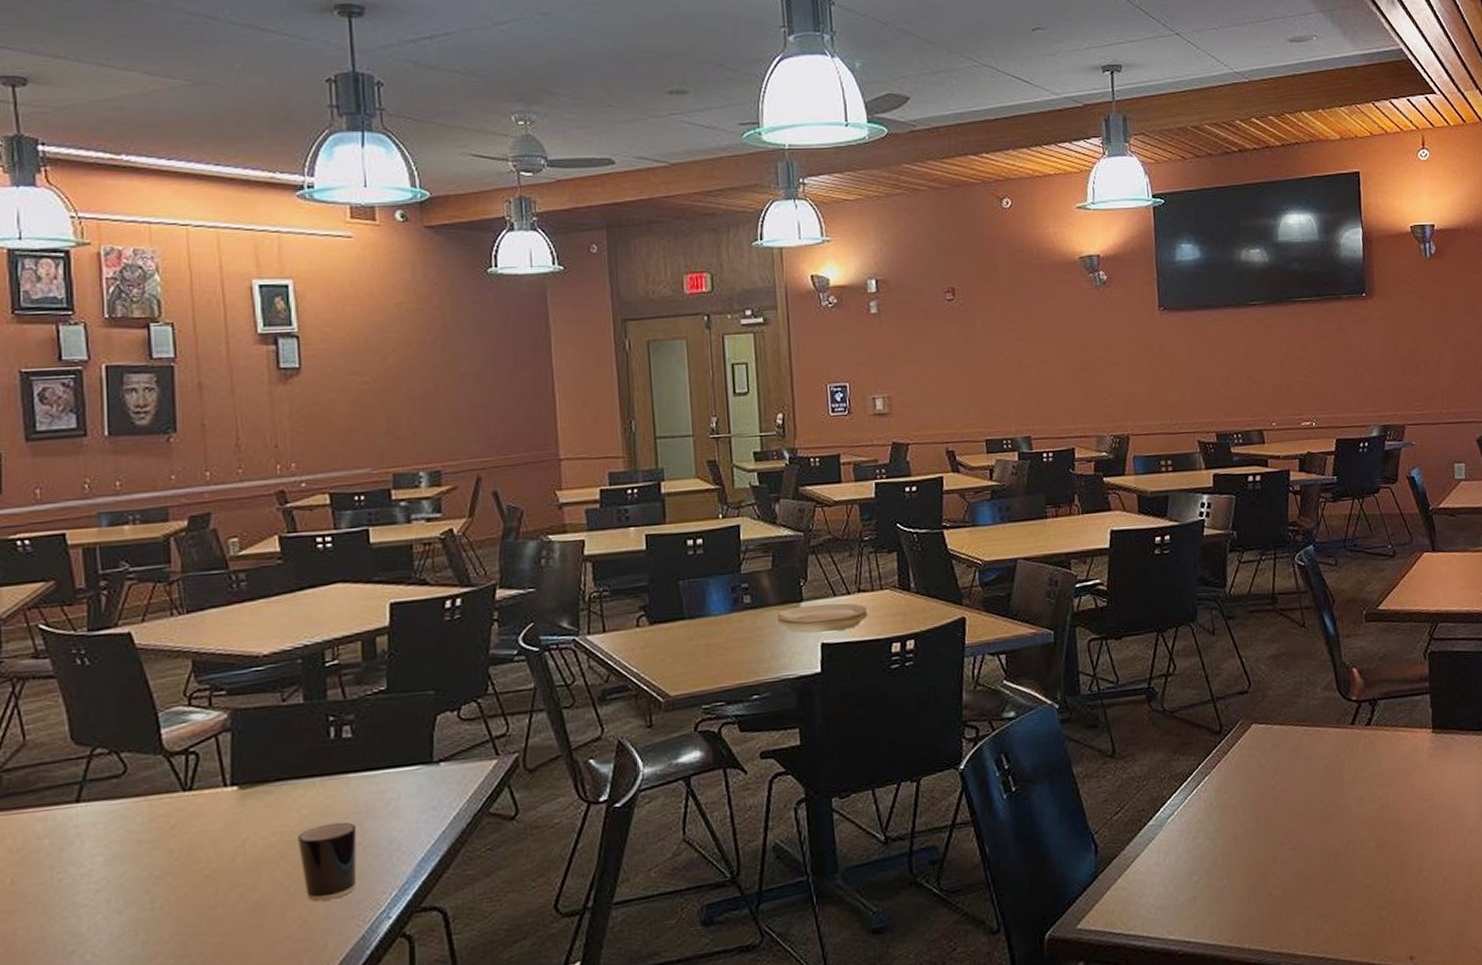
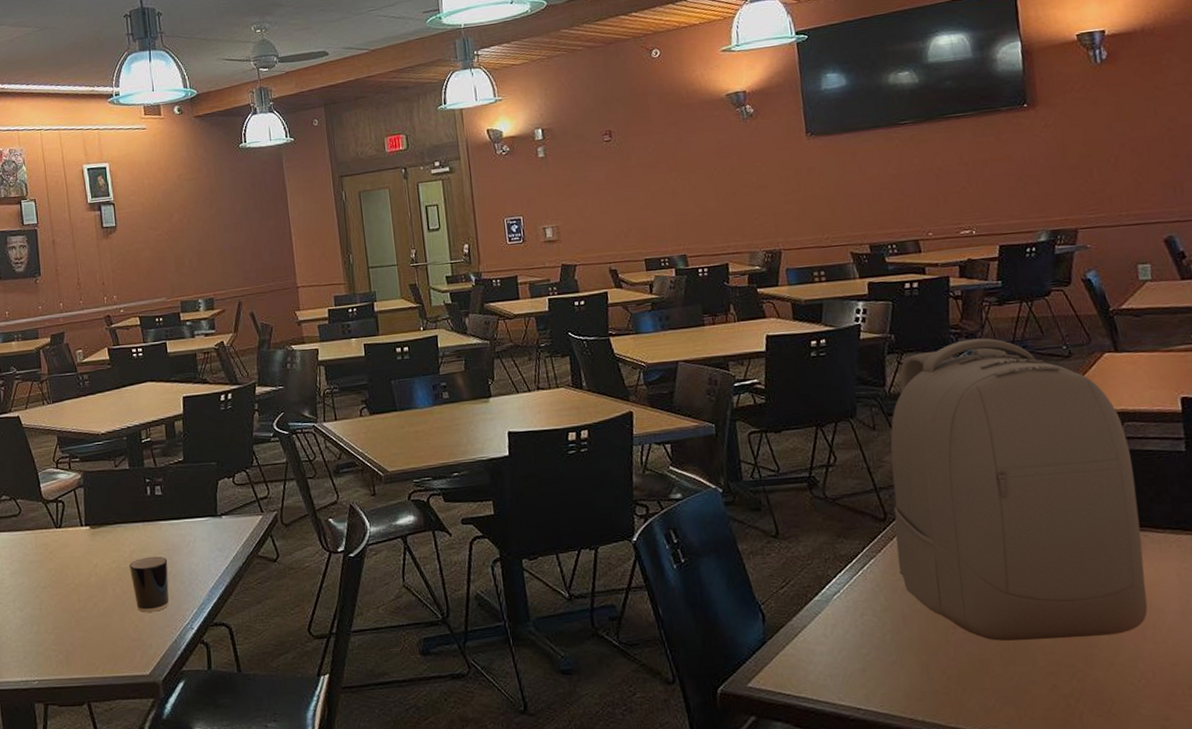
plate: present [778,603,868,634] -> none [471,398,547,424]
backpack: none [1228,536,1452,856] -> present [890,338,1148,641]

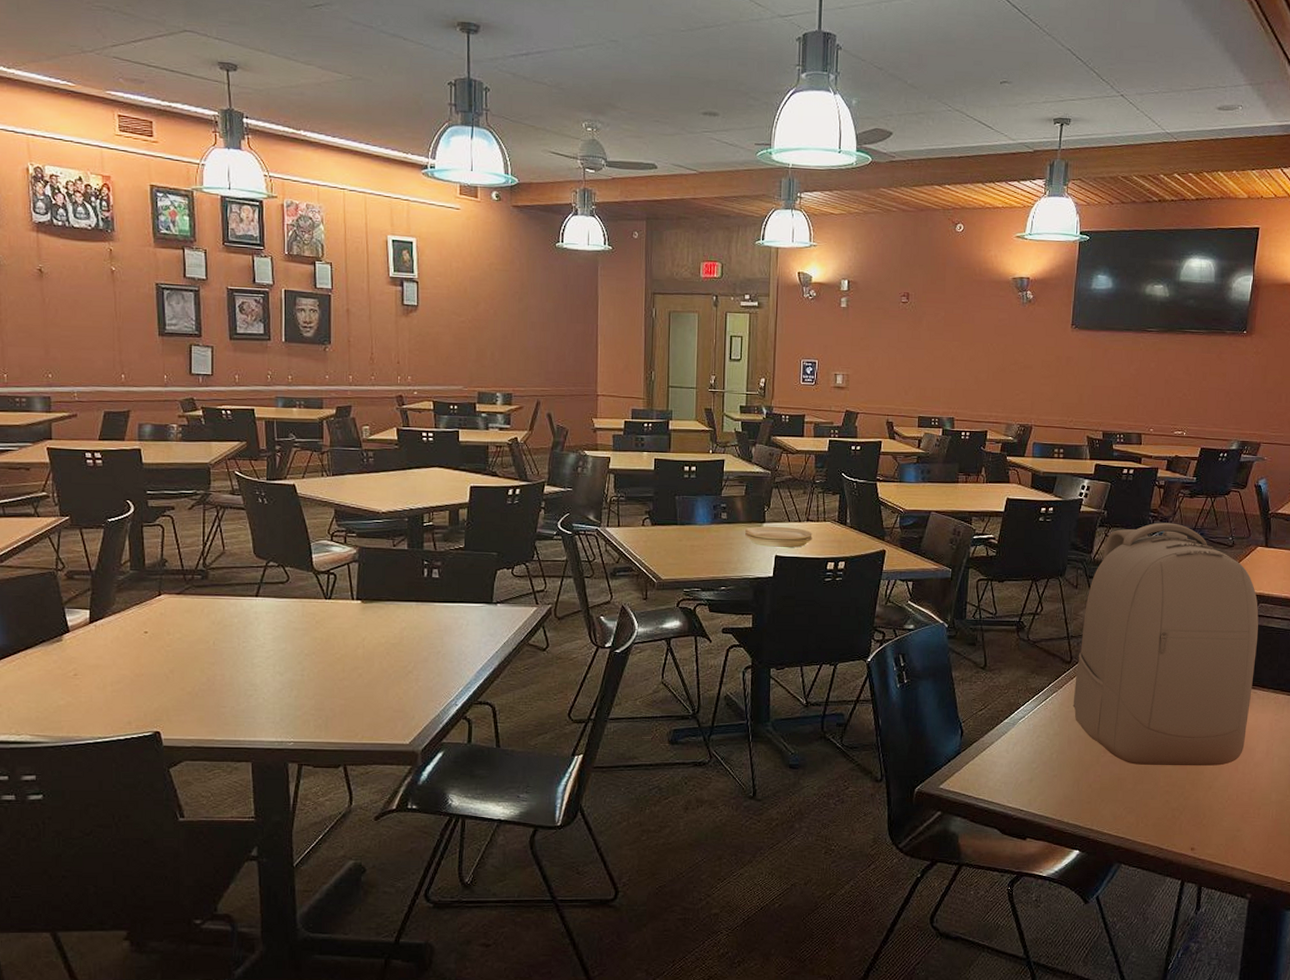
mug: present [129,556,170,613] -> none [398,635,438,687]
plate: none [471,398,547,424] -> present [745,526,813,548]

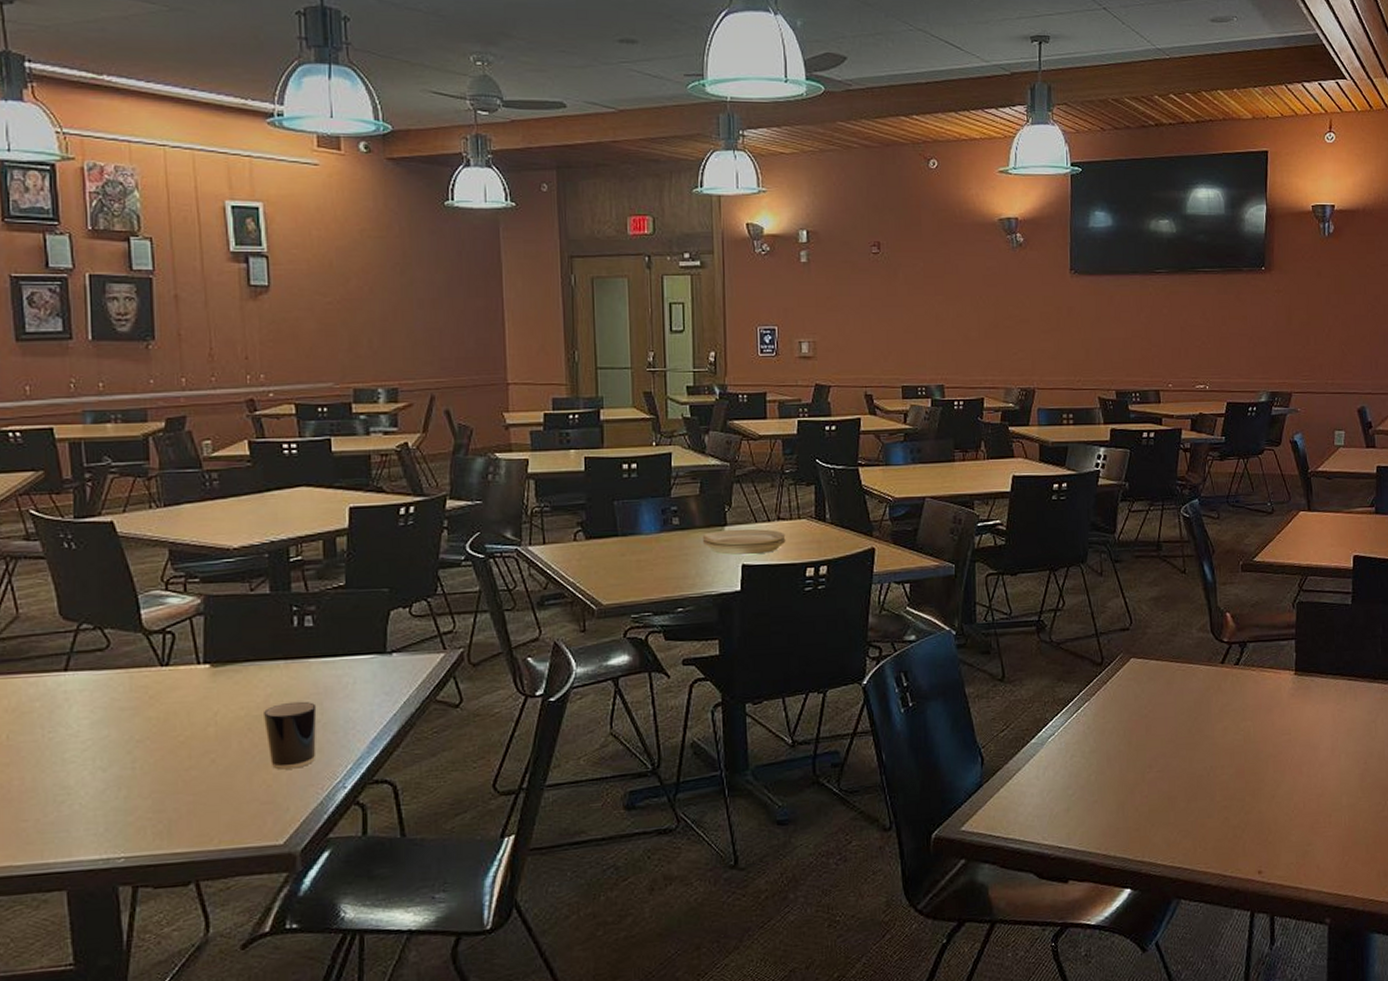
mug: none [398,635,438,687] -> present [262,701,317,770]
backpack: present [1072,522,1259,766] -> none [1108,491,1310,779]

